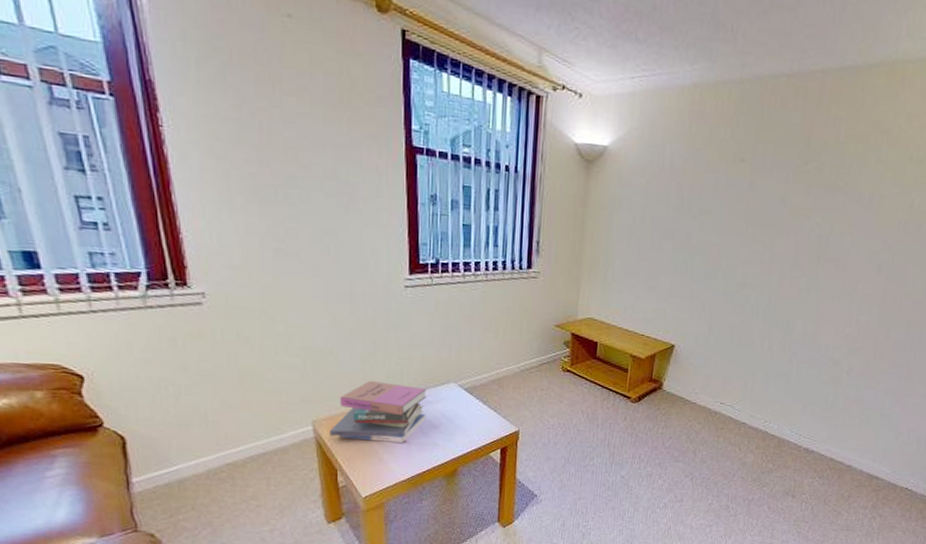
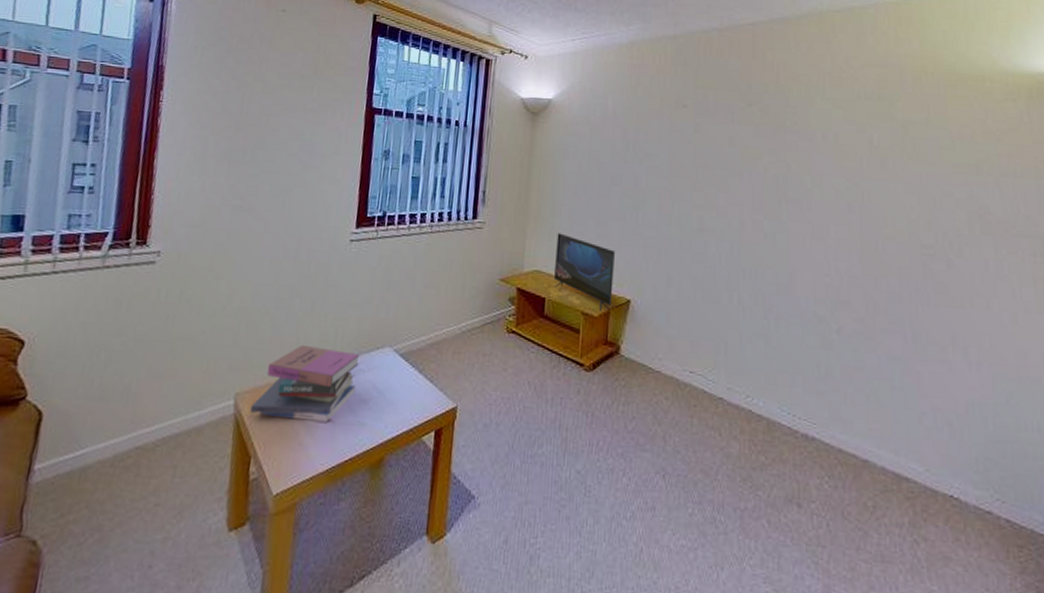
television: none [606,284,663,354] -> present [554,233,615,311]

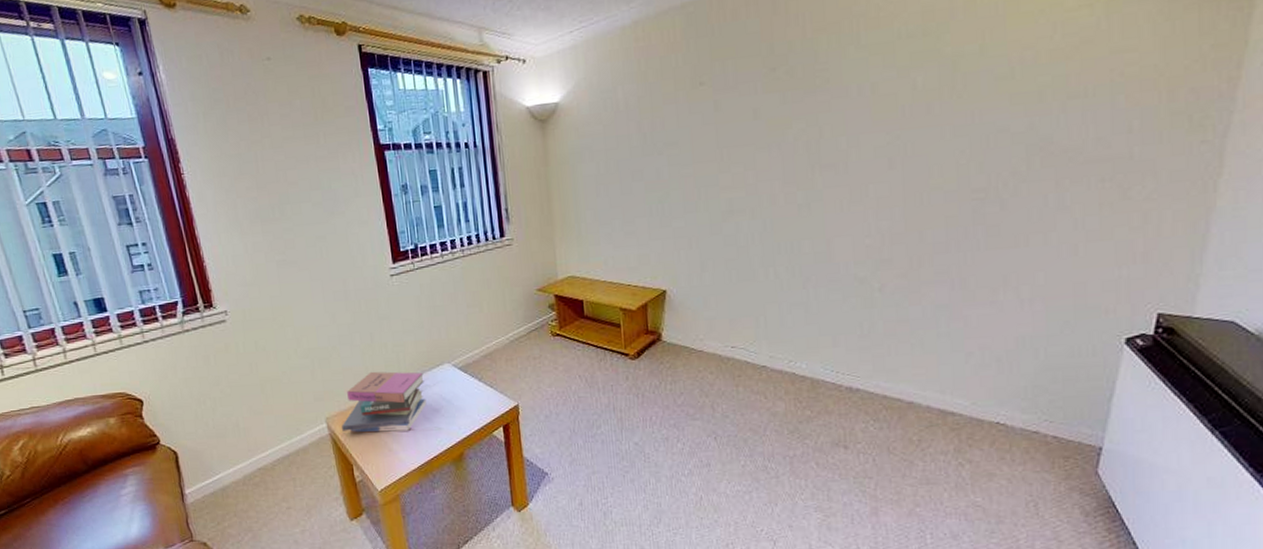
television: present [554,233,615,311] -> none [585,237,649,305]

